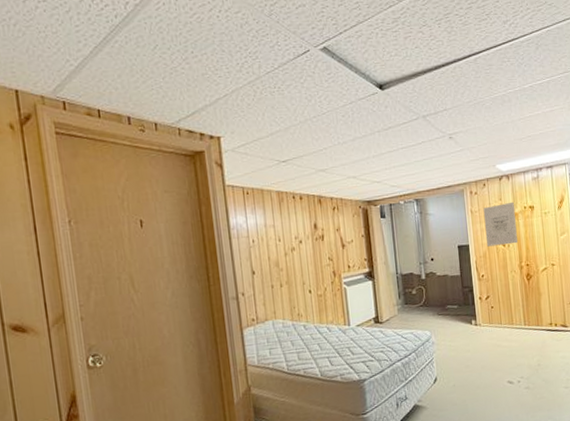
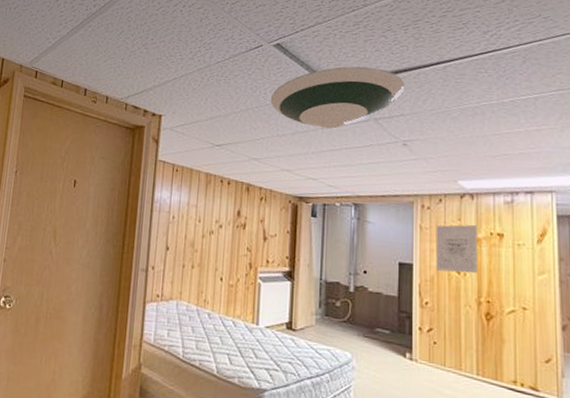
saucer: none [326,65,444,131] -> present [270,66,404,129]

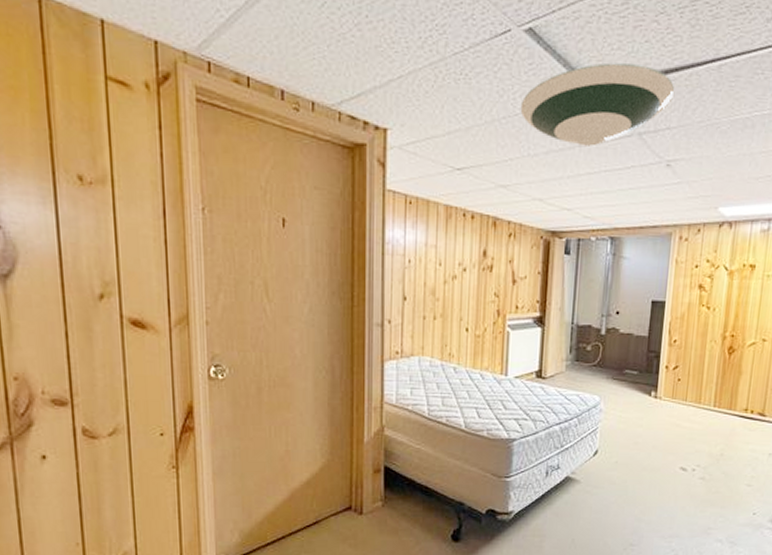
wall art: present [435,224,477,274] -> none [687,256,732,308]

